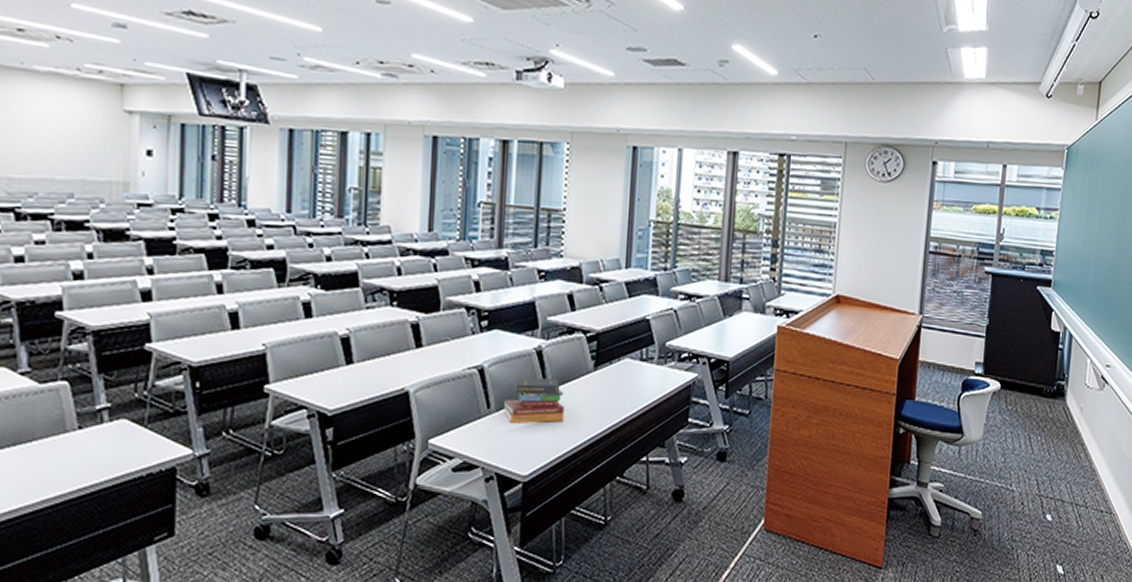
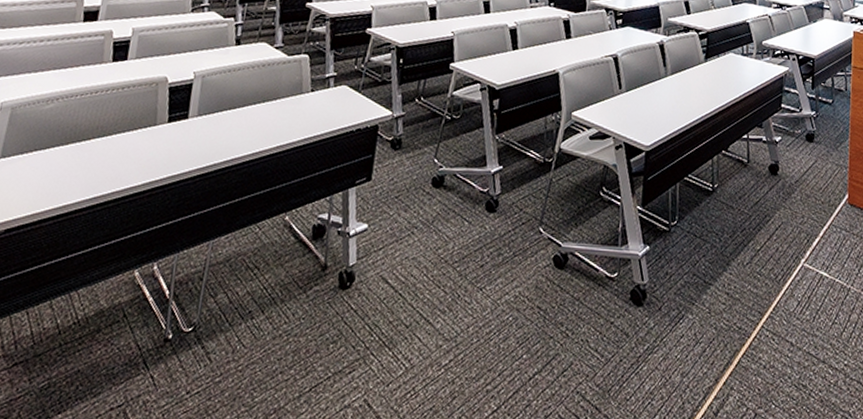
books: present [503,377,564,423] -> none [631,65,680,103]

